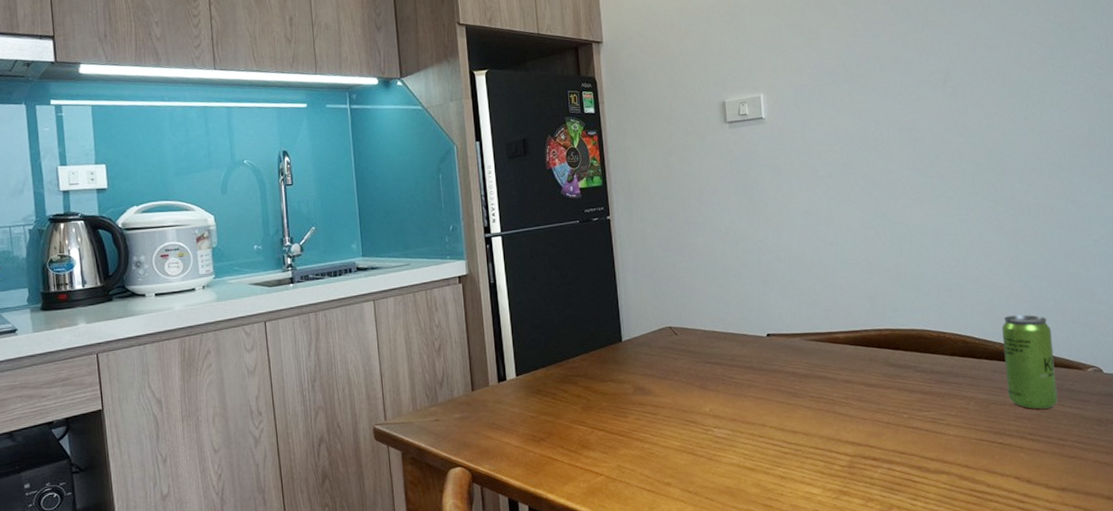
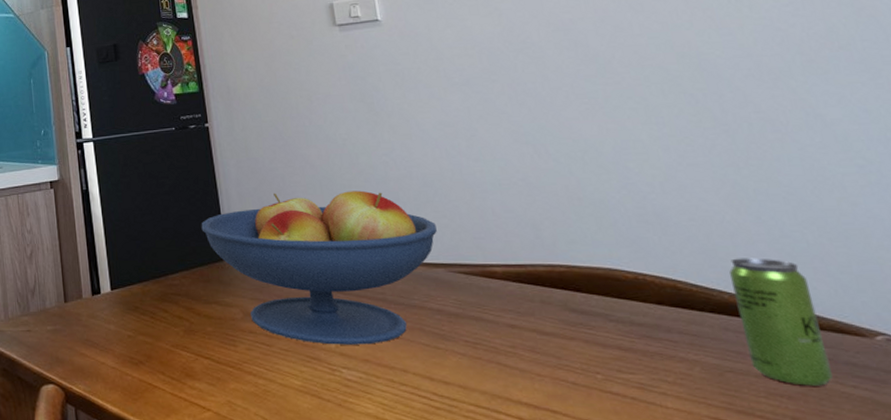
fruit bowl: none [600,273,796,409] -> present [201,190,437,345]

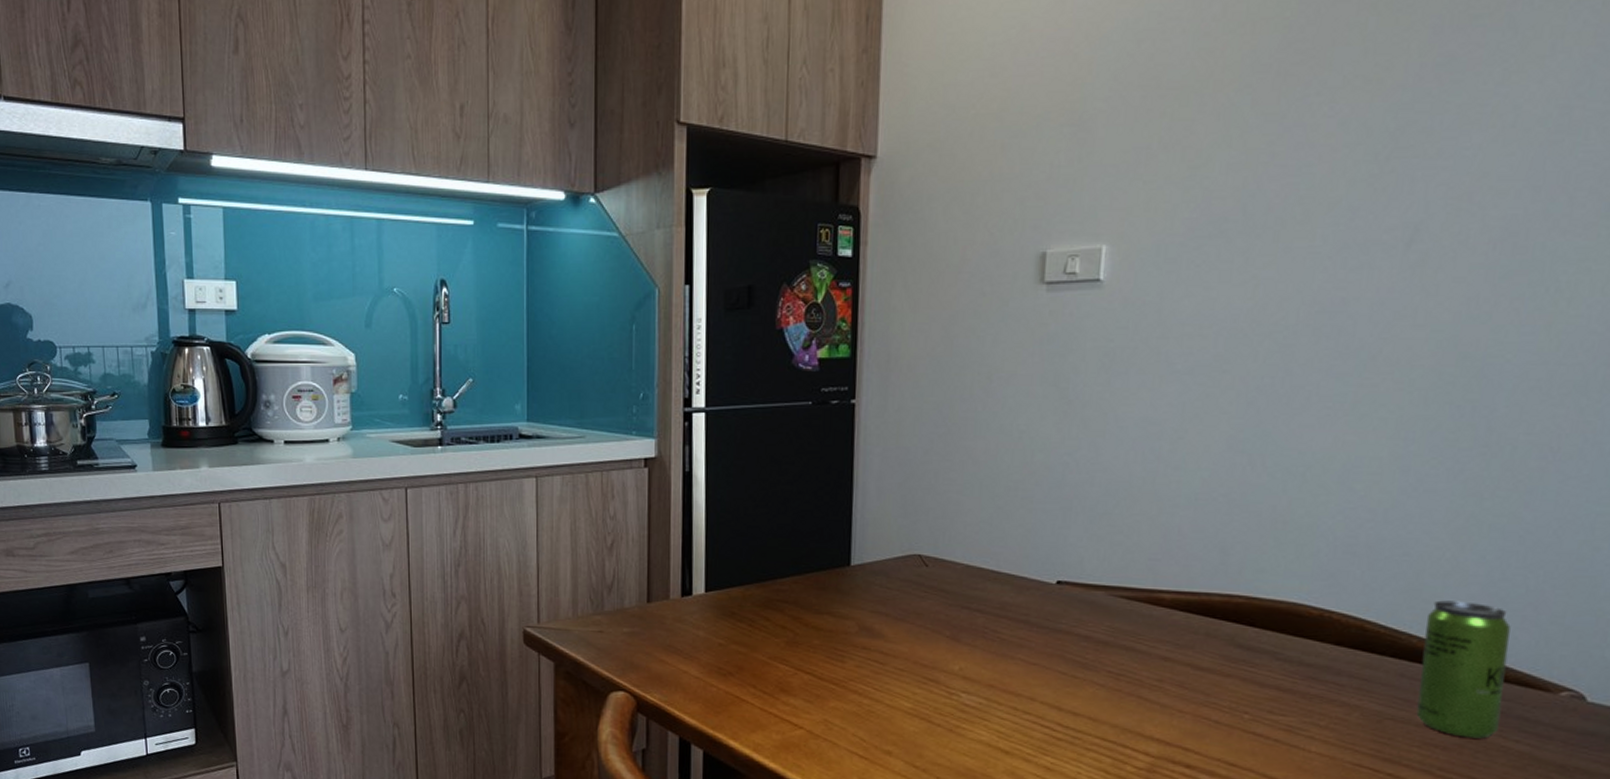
fruit bowl: present [201,190,437,345] -> none [825,491,1108,669]

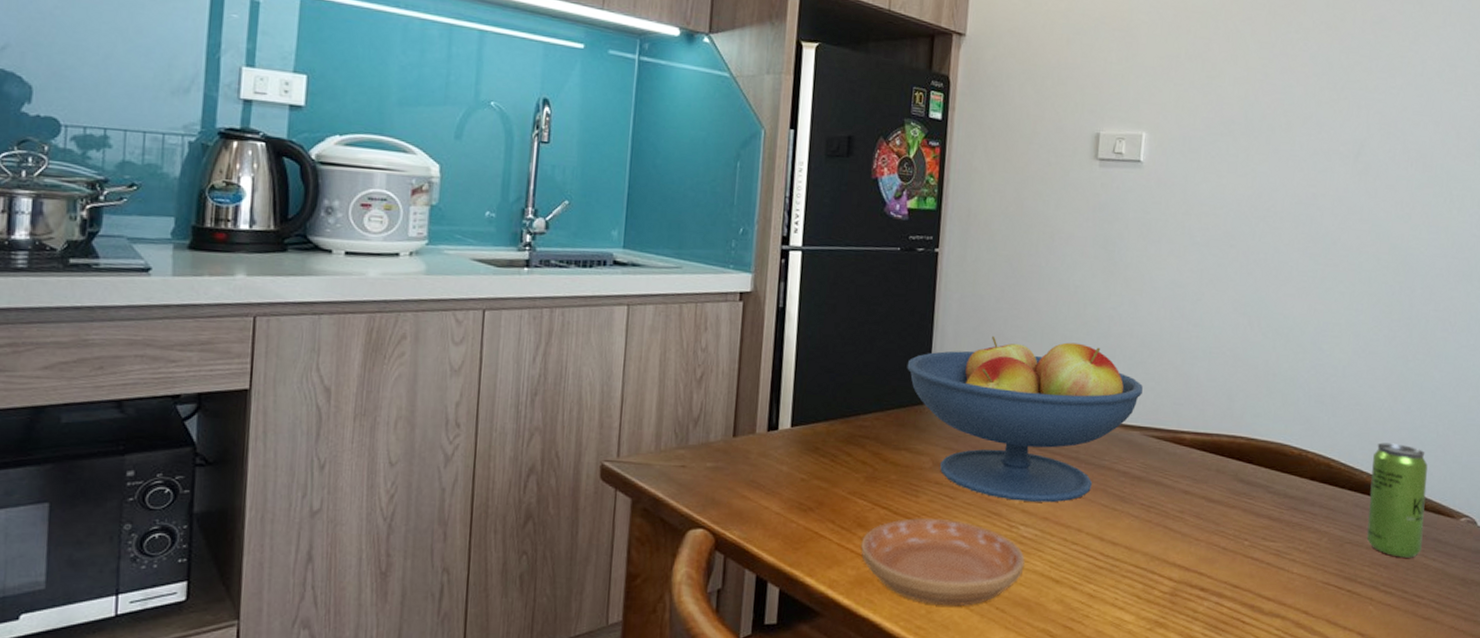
saucer: none [785,684,968,774] -> present [861,518,1025,606]
fruit bowl: none [825,491,1108,669] -> present [907,335,1143,503]

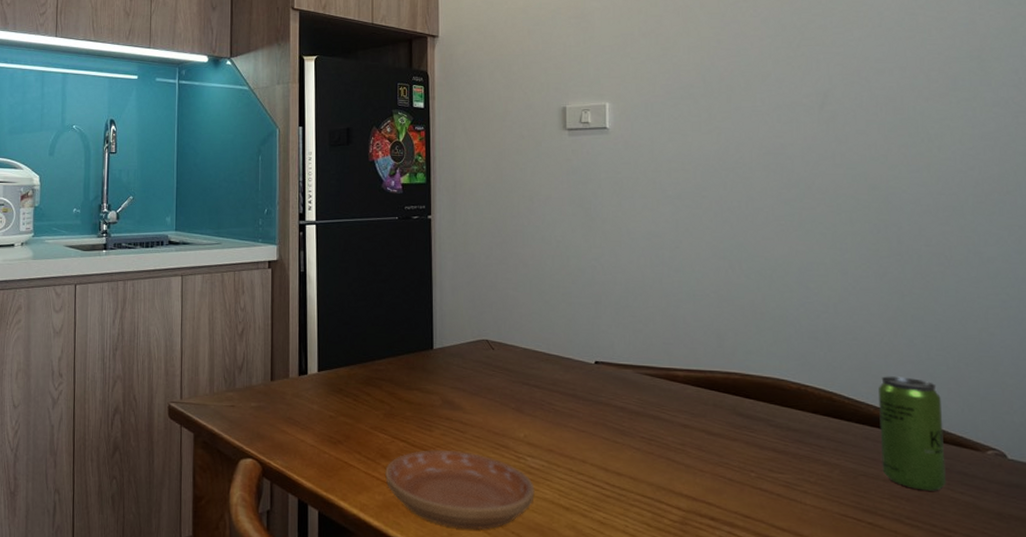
fruit bowl: present [907,335,1143,503] -> none [412,288,631,436]

